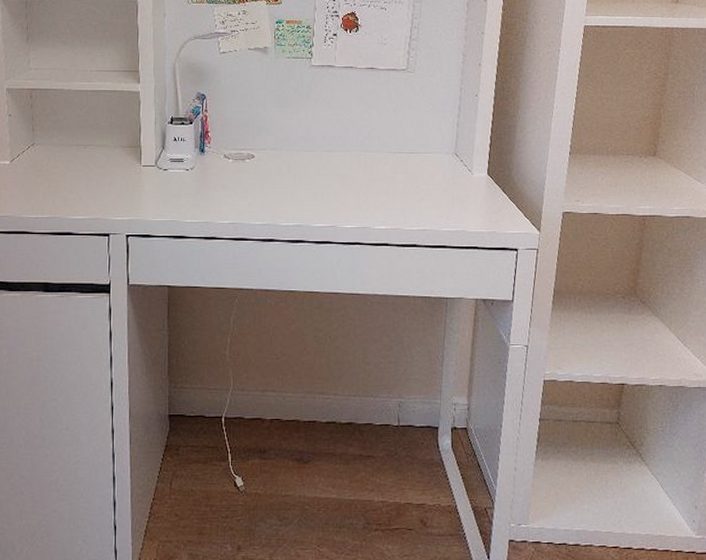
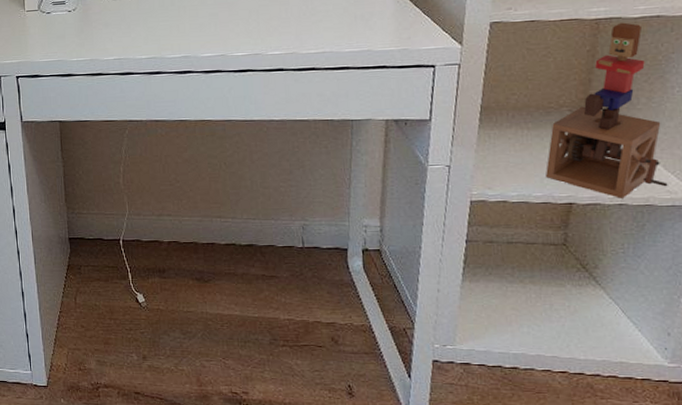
toy box: none [604,220,695,380] -> present [546,22,668,198]

